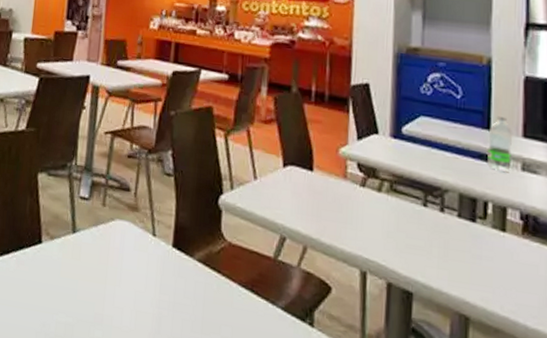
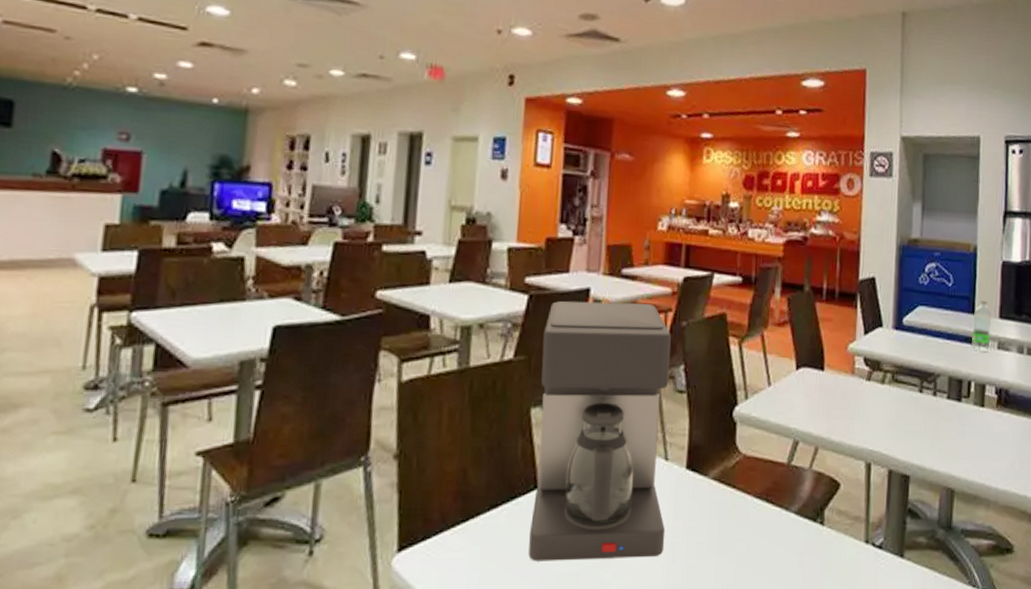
coffee maker: none [32,84,161,324] -> present [528,301,672,562]

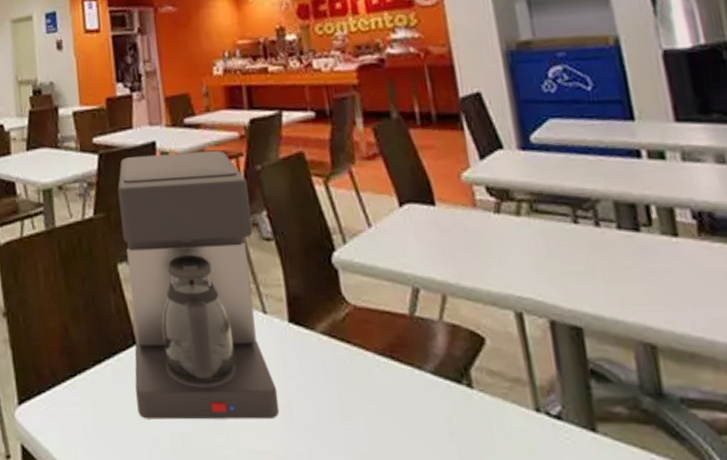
bottle: present [971,300,991,352] -> none [634,102,668,166]

